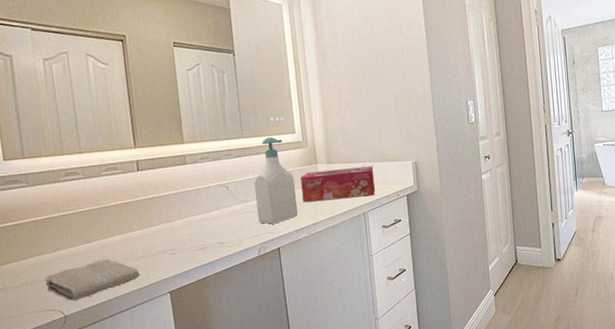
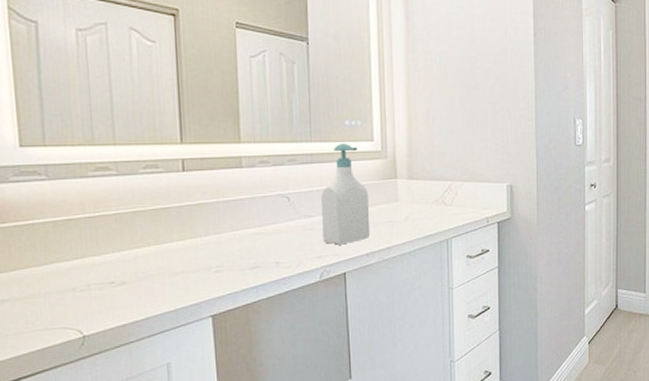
washcloth: present [44,258,140,301] -> none [61,272,177,319]
tissue box: present [301,166,376,202] -> none [376,186,462,222]

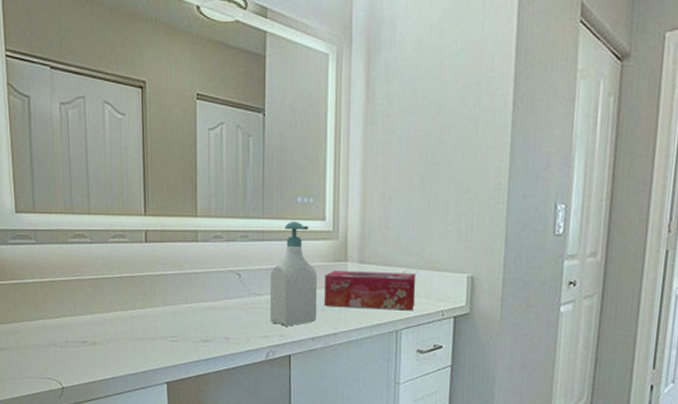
tissue box: none [376,186,462,222] -> present [325,271,416,311]

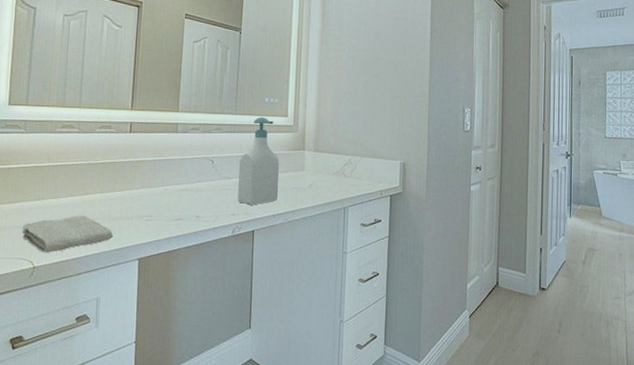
washcloth: none [46,334,138,373] -> present [22,215,113,253]
tissue box: present [325,271,416,311] -> none [285,158,360,191]

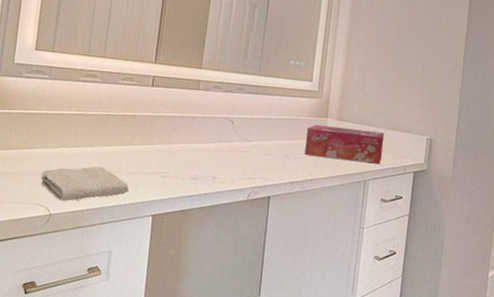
soap bottle: present [238,116,280,205] -> none [255,79,301,171]
tissue box: none [285,158,360,191] -> present [305,125,385,164]

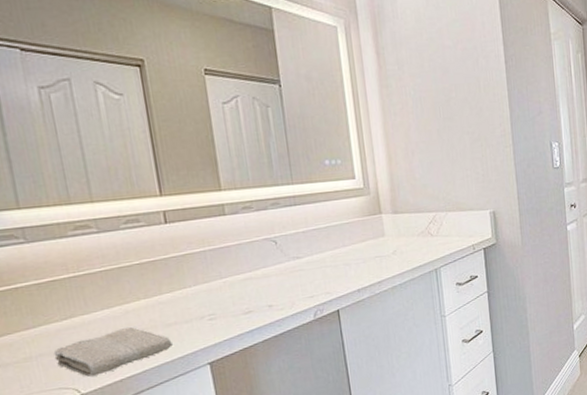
tissue box: present [305,125,385,164] -> none [362,216,449,258]

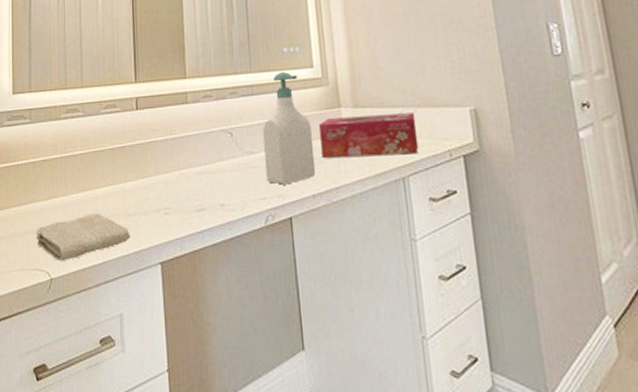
soap bottle: none [307,182,360,284] -> present [263,71,316,185]
tissue box: none [362,216,449,258] -> present [319,112,419,158]

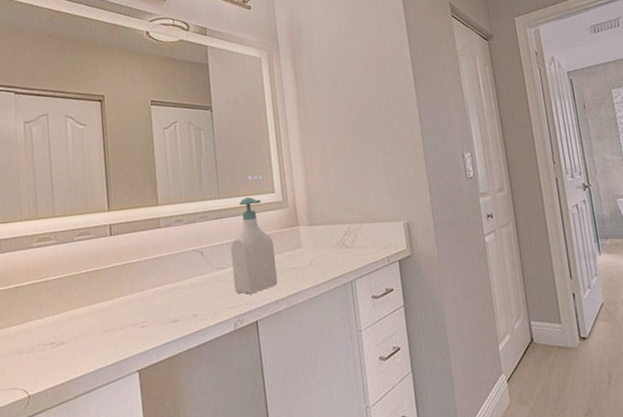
washcloth: present [36,212,130,261] -> none [11,331,108,379]
tissue box: present [319,112,419,158] -> none [280,227,363,269]

